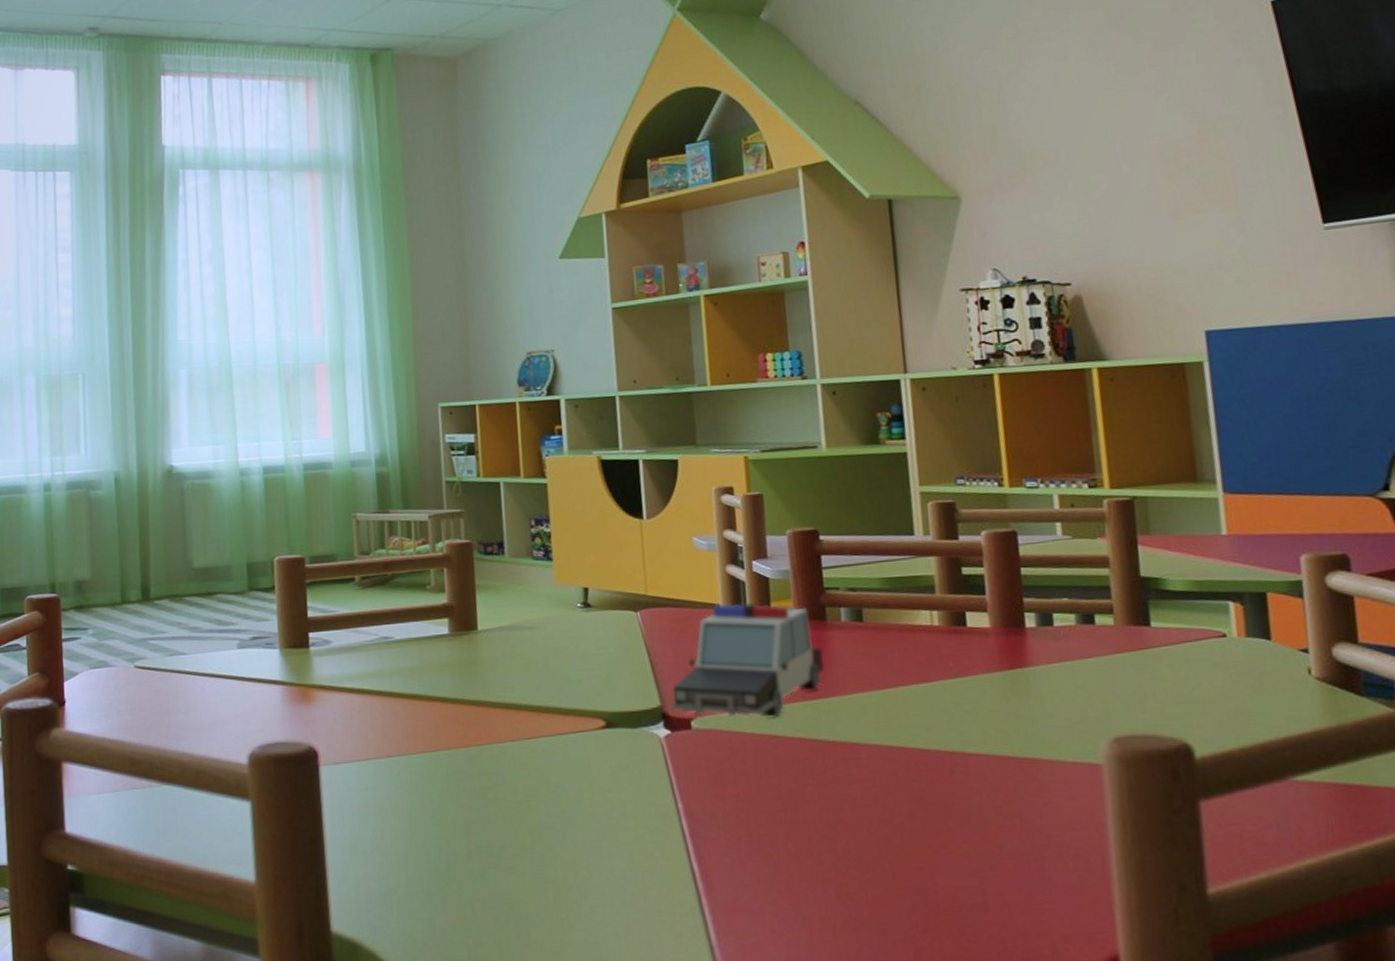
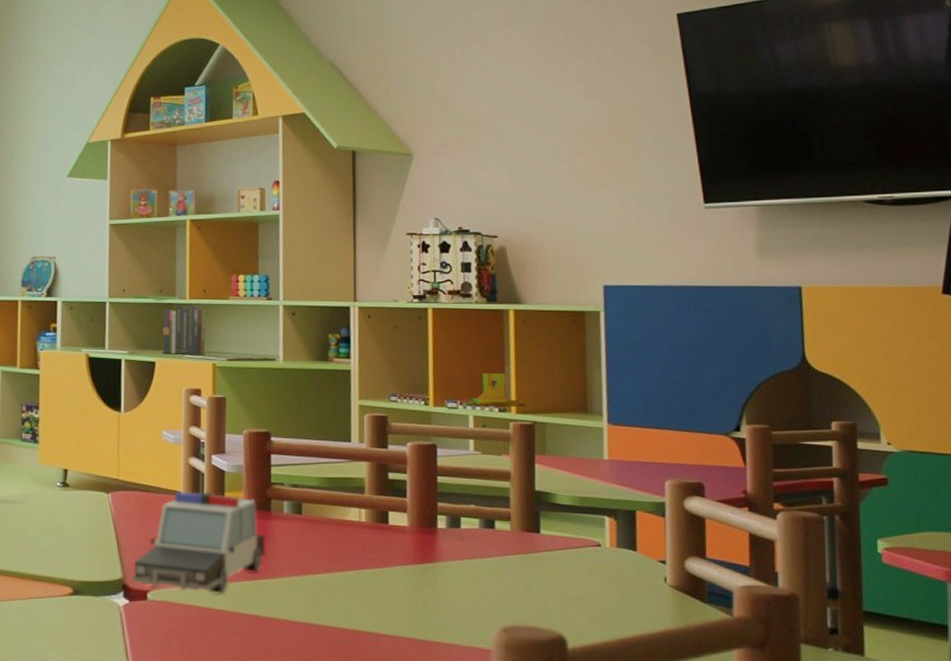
books: none [682,391,734,450] -> present [162,304,206,355]
toy block set: none [1046,443,1123,485] -> present [464,372,527,408]

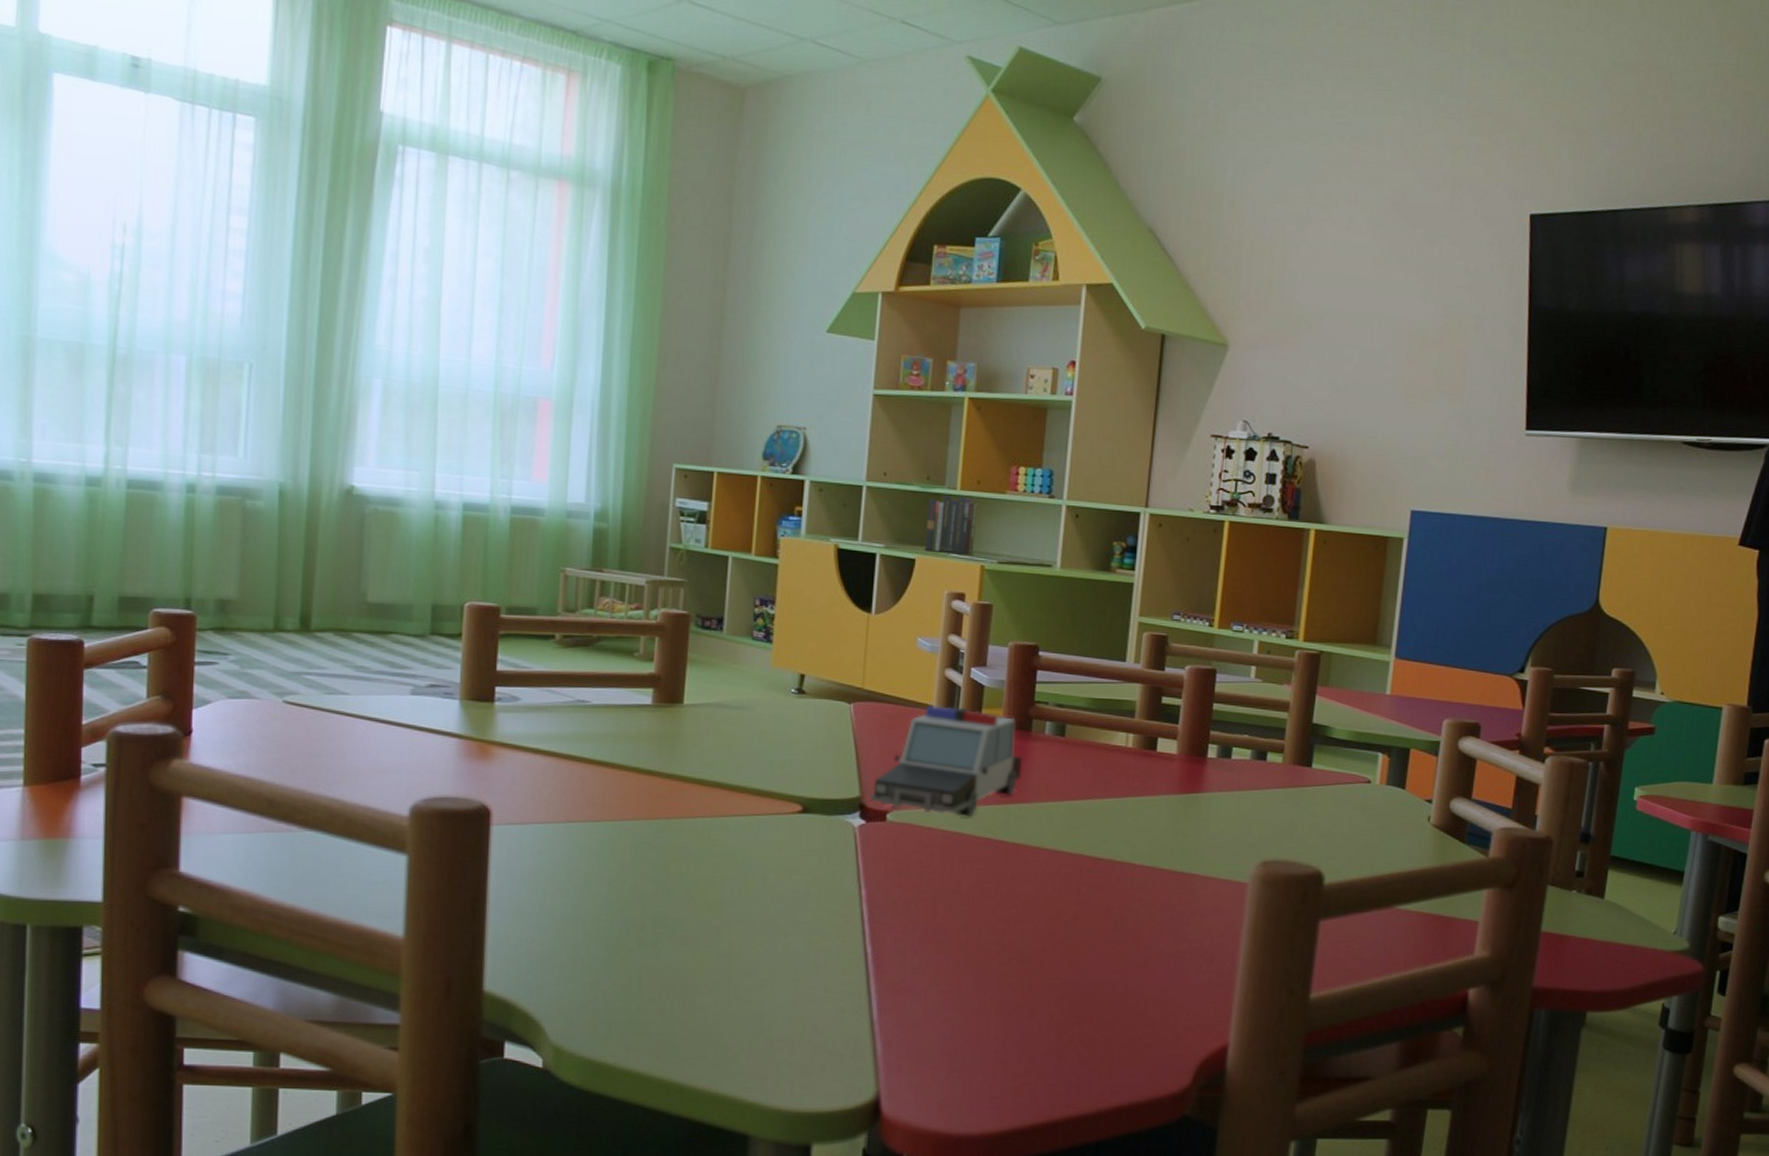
toy block set: present [464,372,527,408] -> none [1251,595,1316,636]

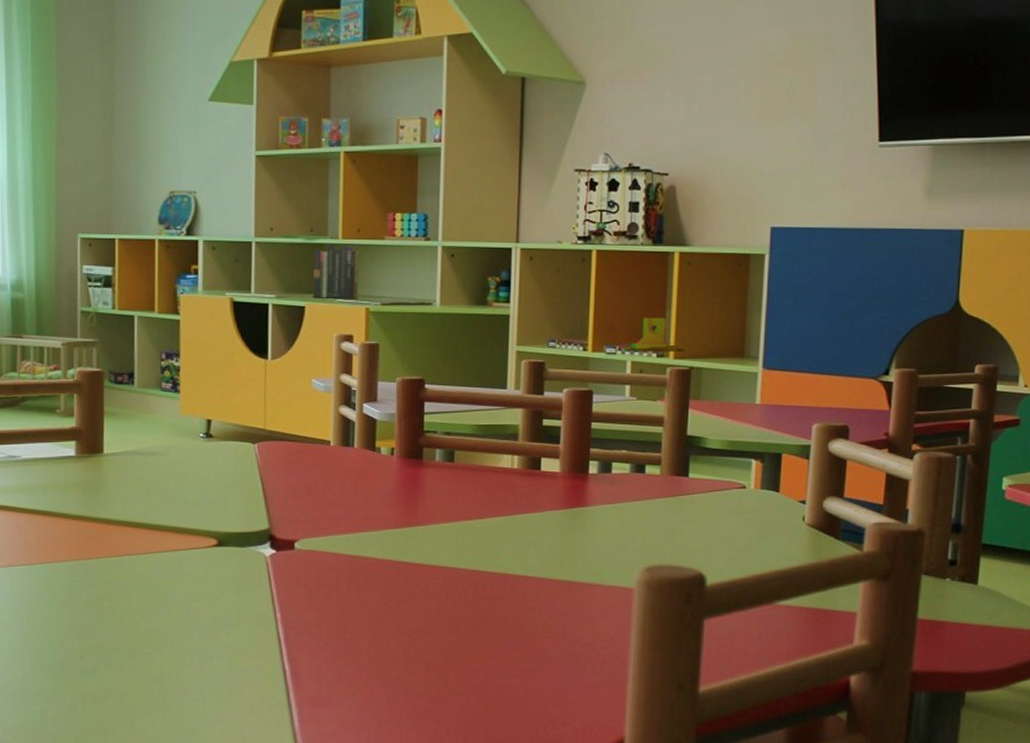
toy car: present [869,705,1023,817] -> none [277,440,417,541]
toy block set: none [1251,595,1316,636] -> present [623,317,685,353]

